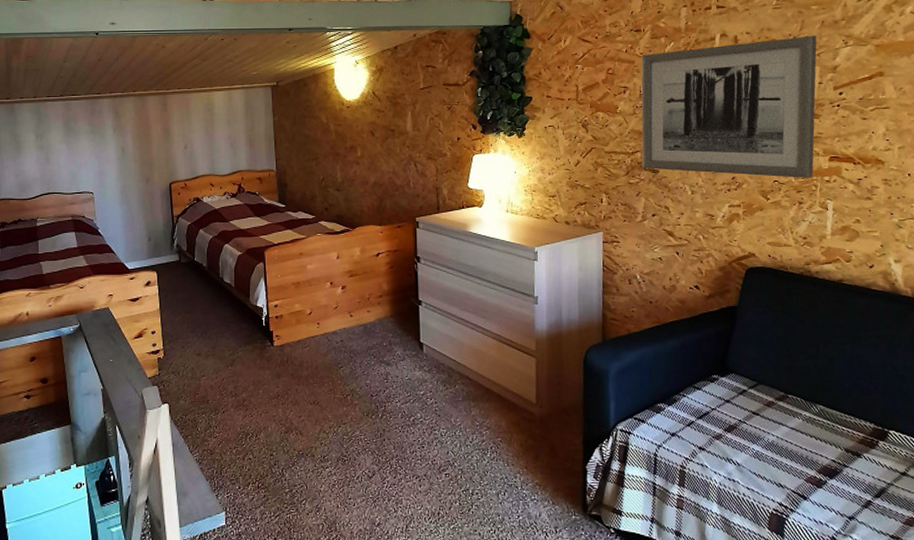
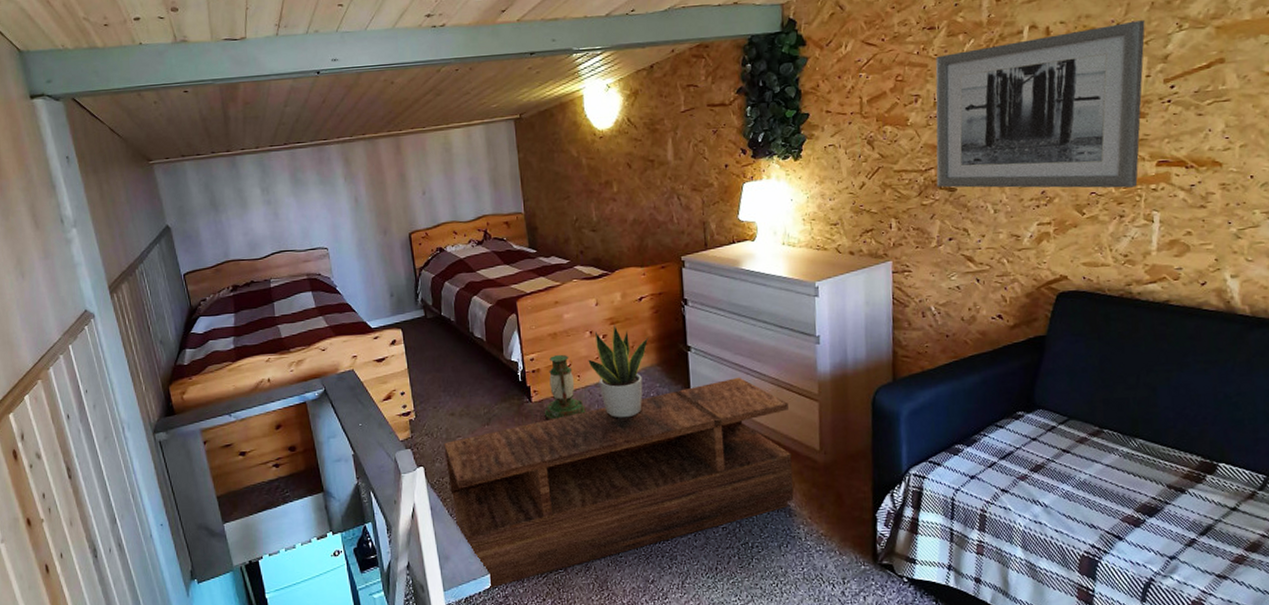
coffee table: none [189,331,512,527] -> present [444,377,794,590]
lantern: none [284,302,324,364] -> present [544,354,587,420]
potted plant: none [327,276,384,365] -> present [588,323,649,418]

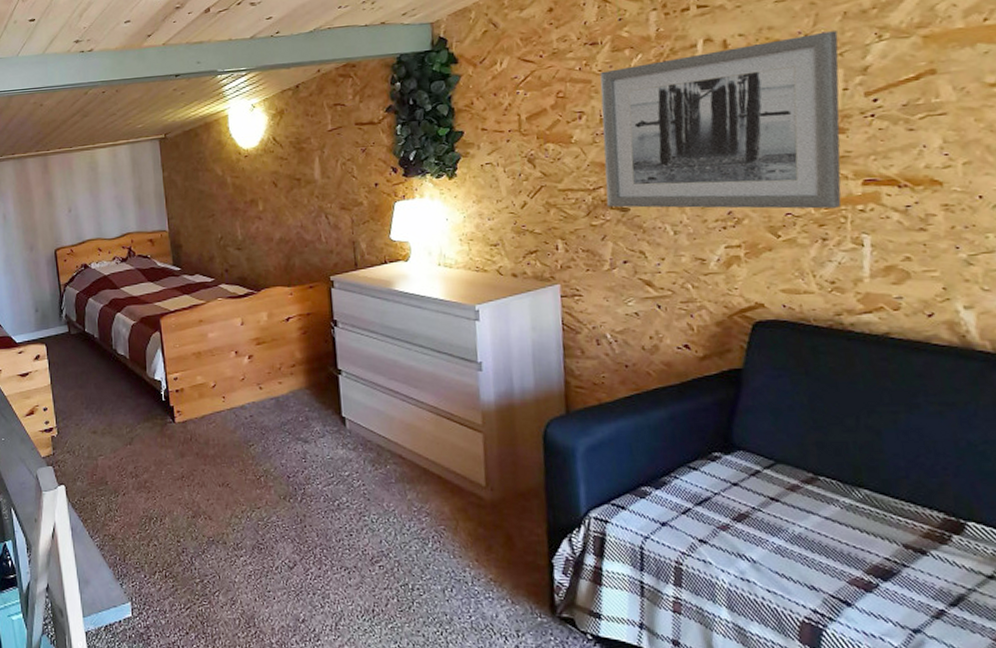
coffee table: present [444,377,794,590] -> none [85,403,458,619]
lantern: present [544,354,587,420] -> none [187,374,232,442]
potted plant: present [588,323,649,418] -> none [233,344,297,443]

